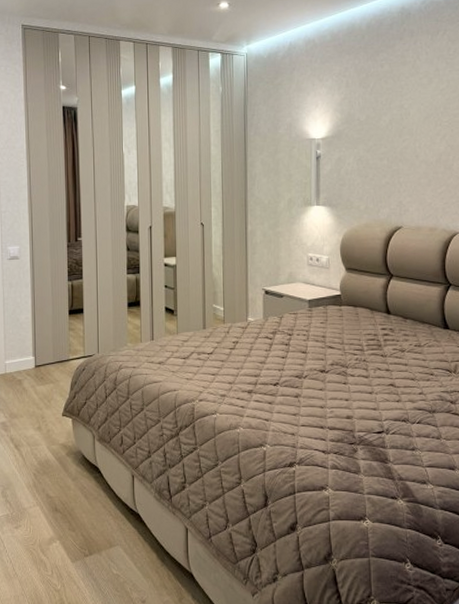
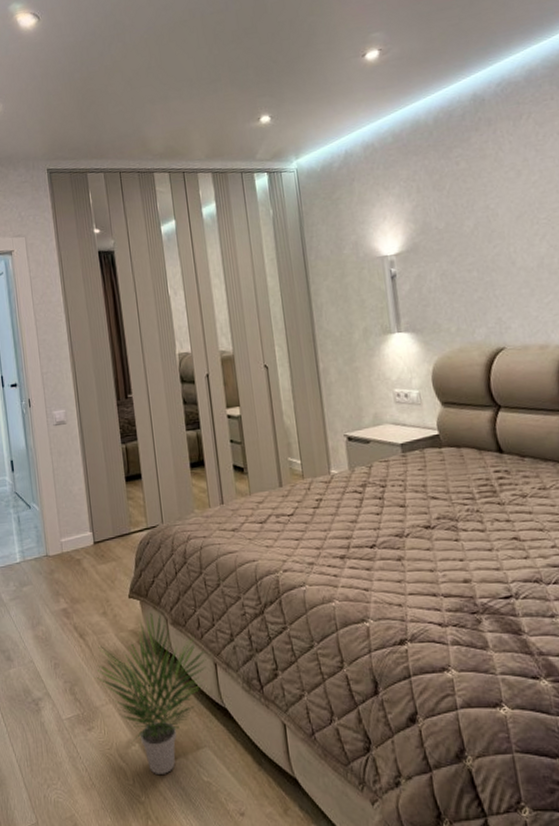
potted plant: none [25,429,125,567] -> present [95,612,206,774]

